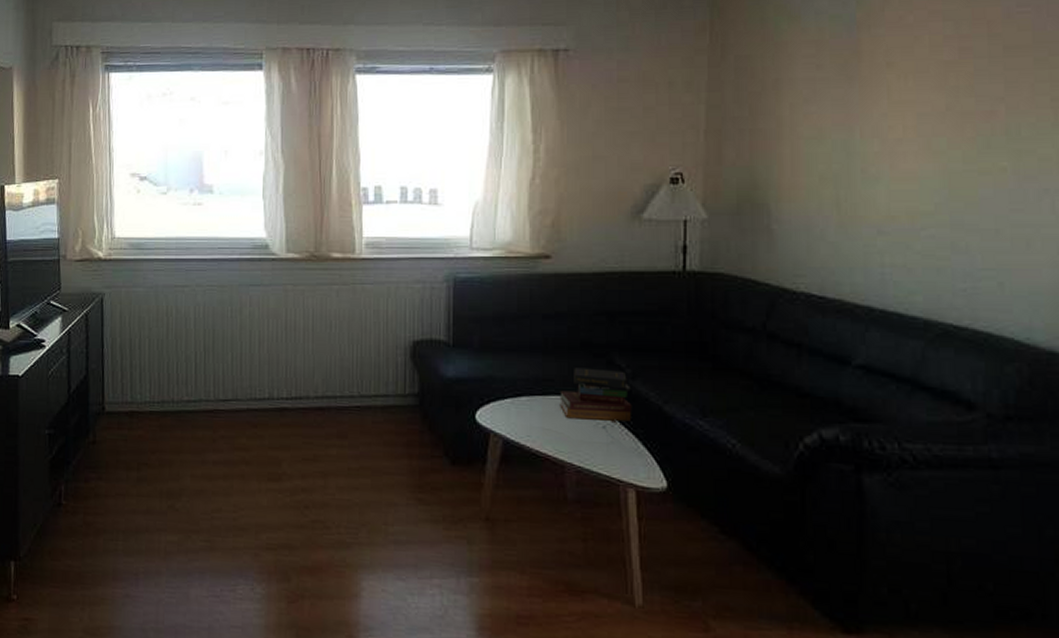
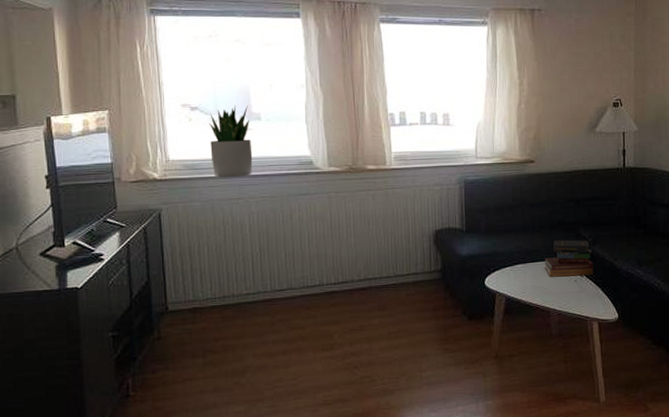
planter: none [157,174,202,261] -> present [209,104,253,178]

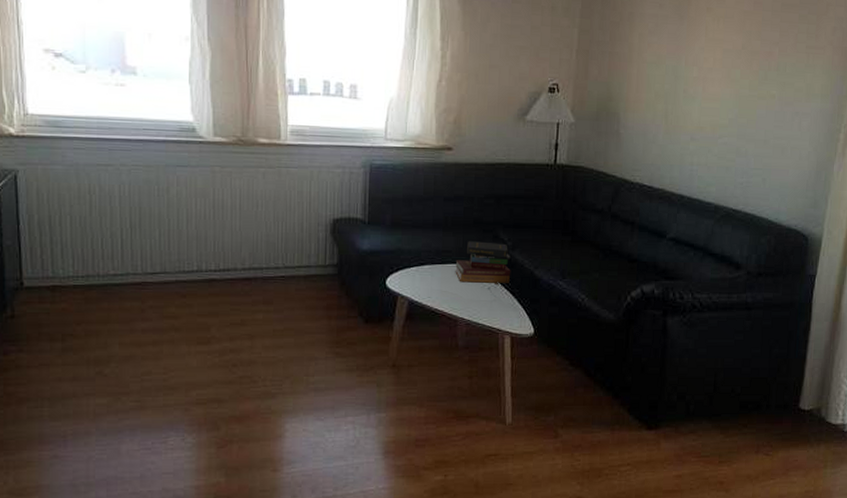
planter: present [209,104,253,178] -> none [75,54,126,141]

